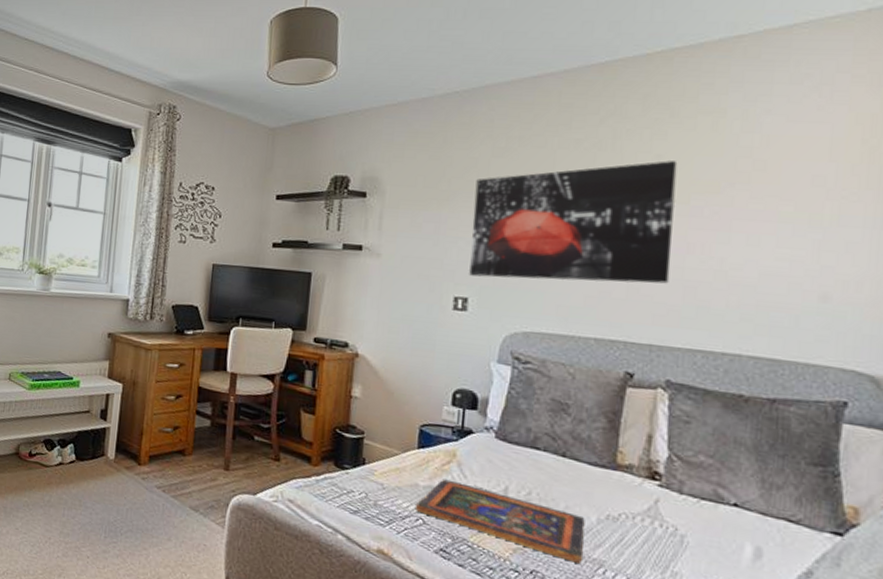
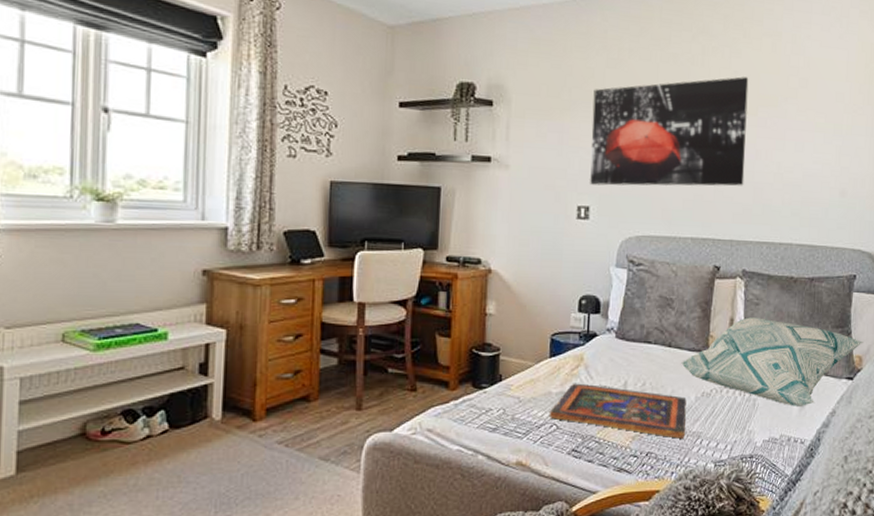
decorative pillow: none [577,436,862,557] -> present [680,317,864,406]

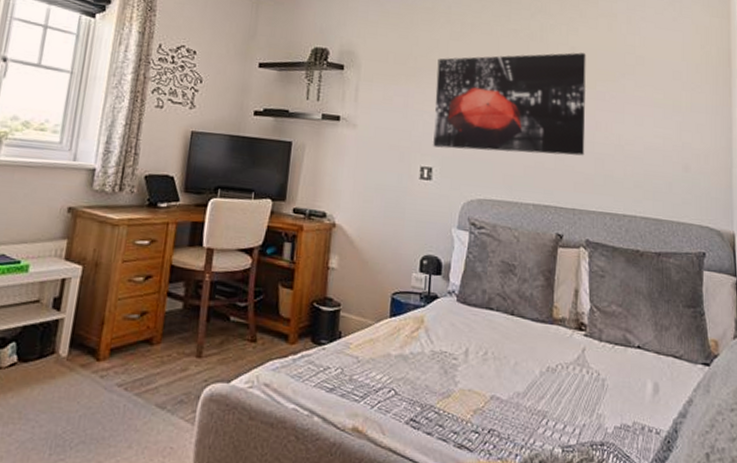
painted panel: present [549,383,687,439] -> none [387,346,531,417]
decorative pillow: present [680,317,864,406] -> none [523,290,719,392]

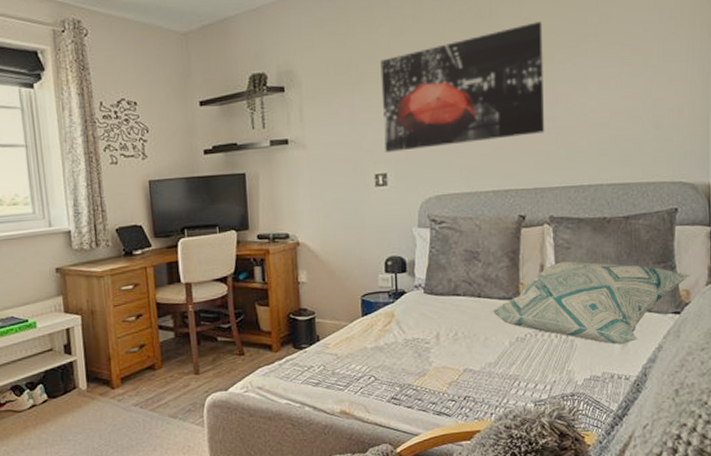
decorative pillow: none [523,290,719,392] -> present [491,261,690,345]

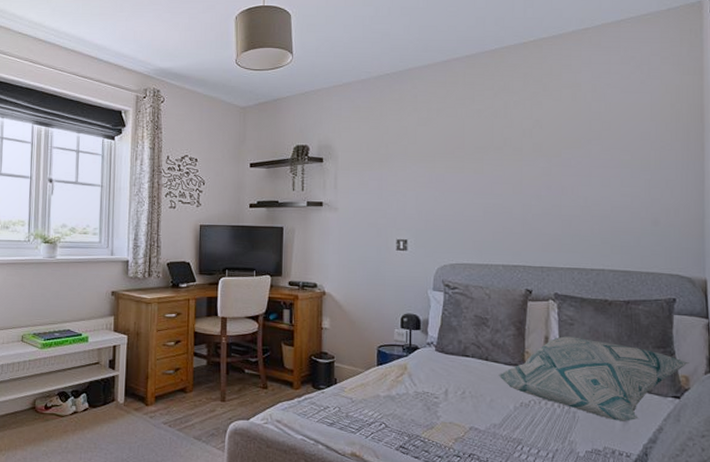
wall art: present [380,22,545,152] -> none [406,124,552,222]

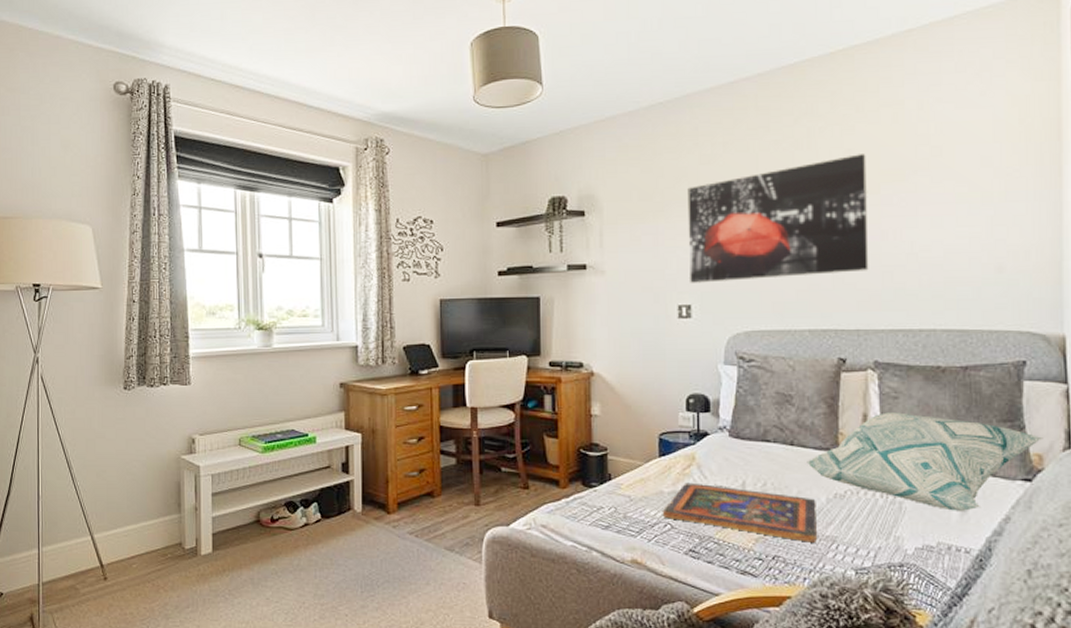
painted panel: none [378,388,506,444] -> present [662,482,816,543]
wall art: none [406,124,552,222] -> present [687,154,869,283]

